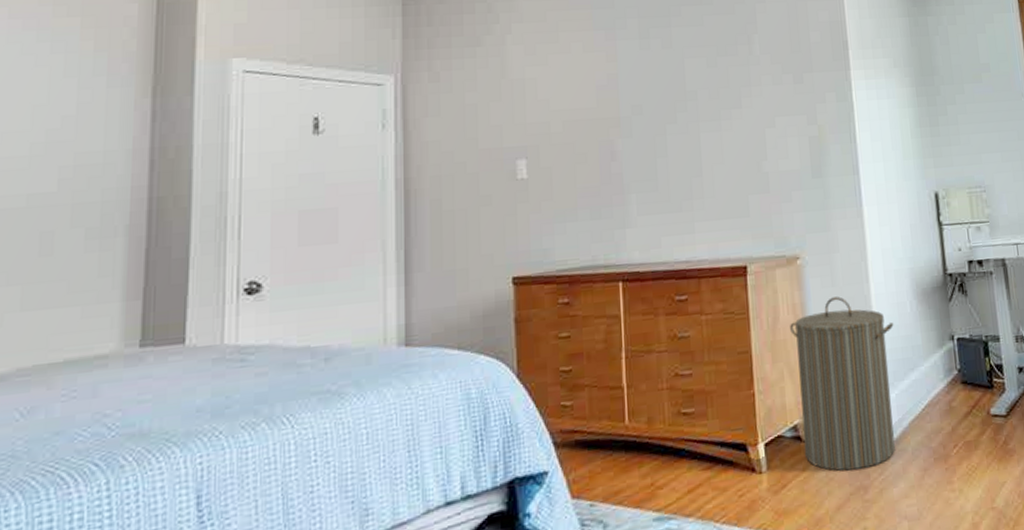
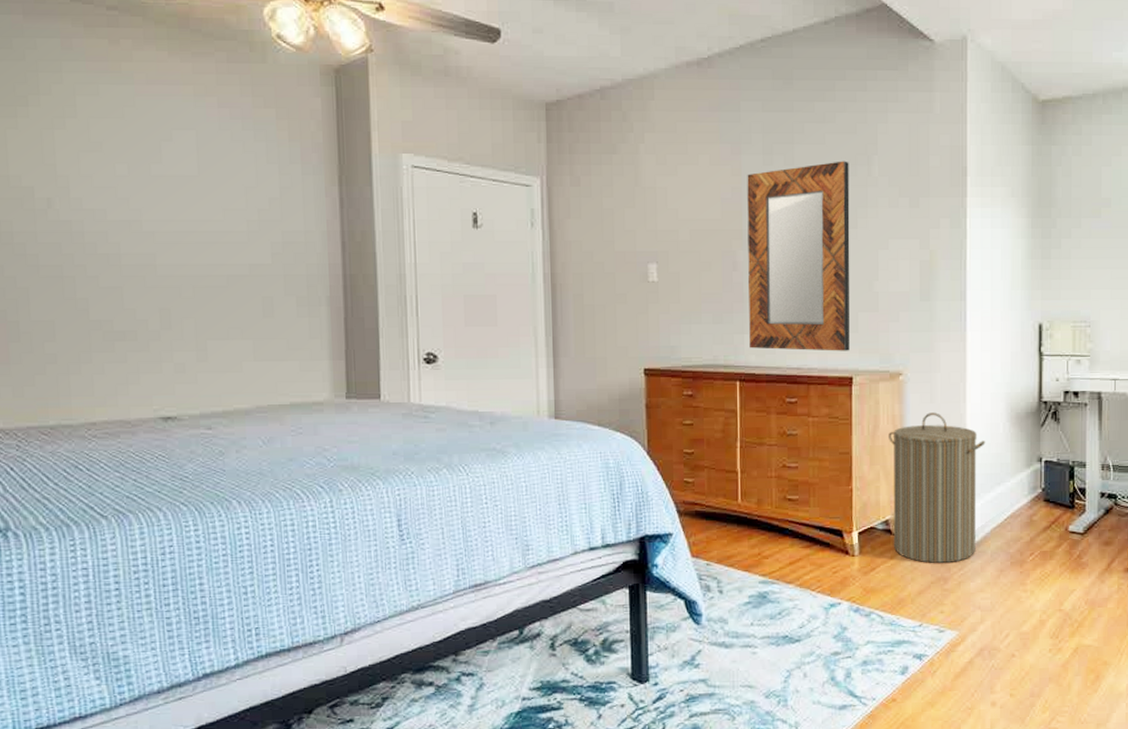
home mirror: none [623,41,742,244] -> present [747,161,850,351]

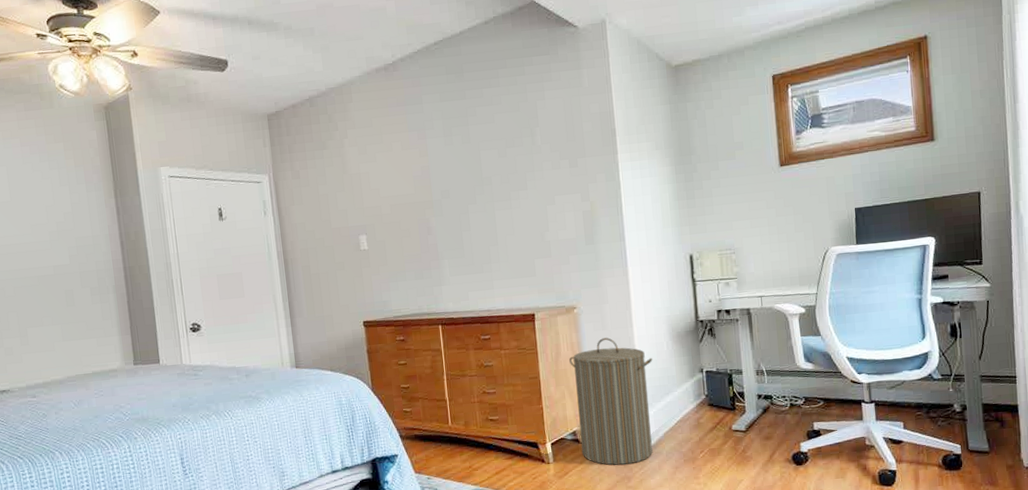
home mirror: present [747,161,850,351] -> none [432,134,530,297]

